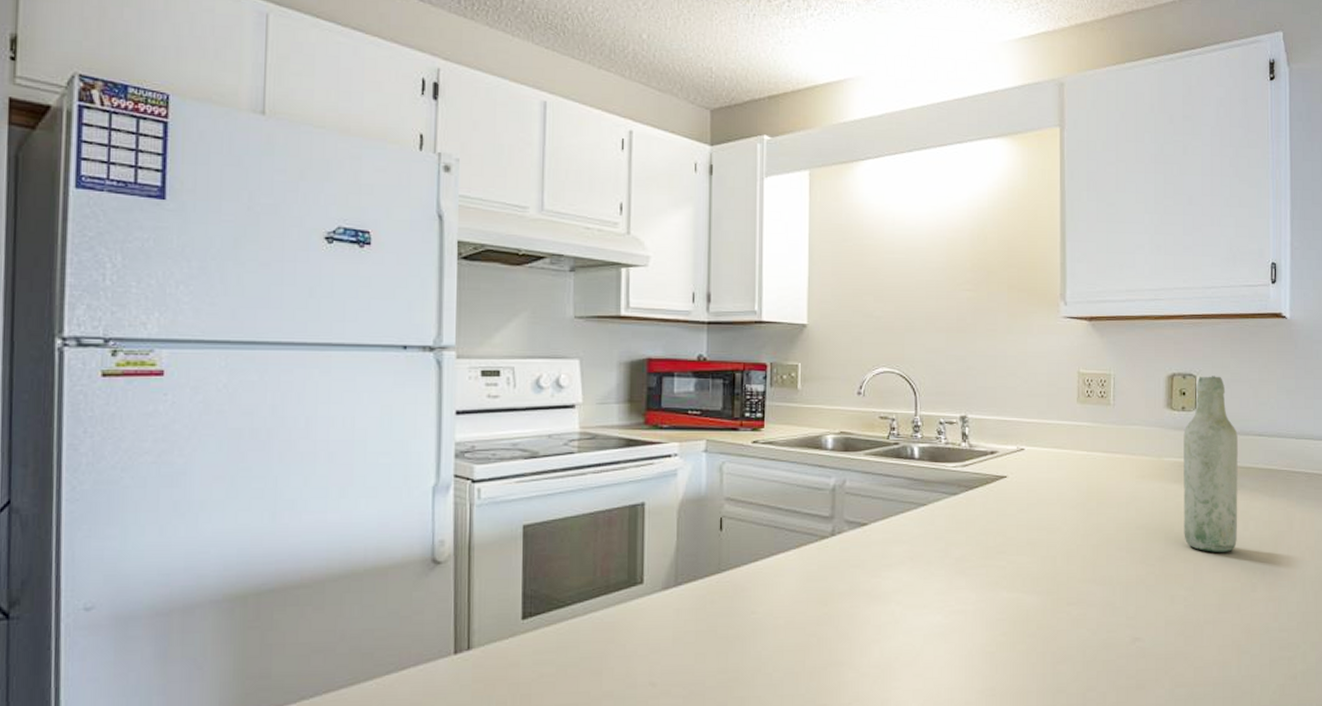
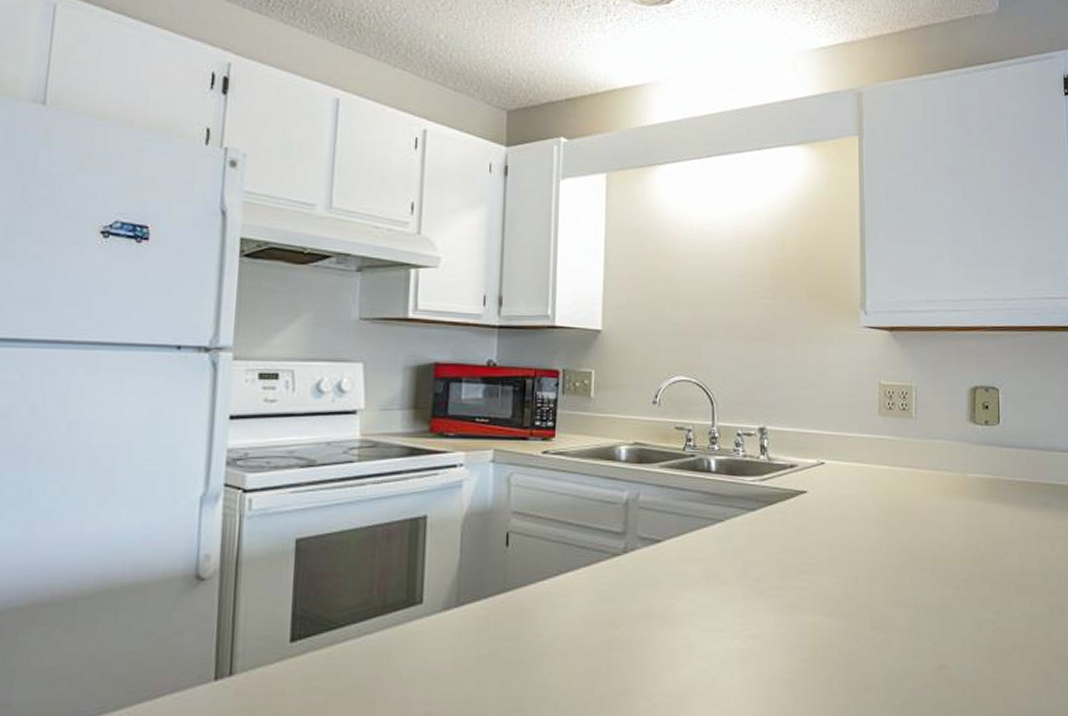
bottle: present [1183,376,1238,552] -> none [987,389,1045,574]

